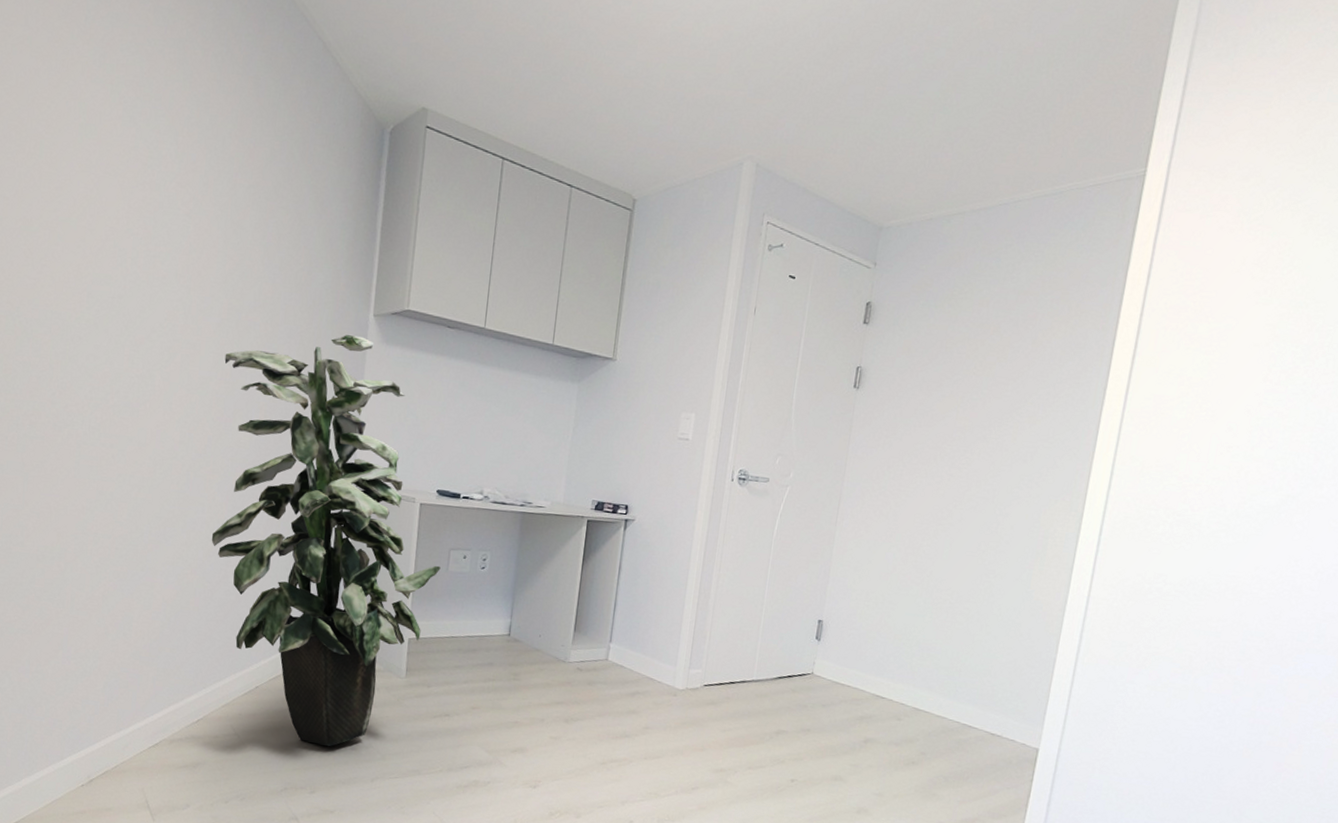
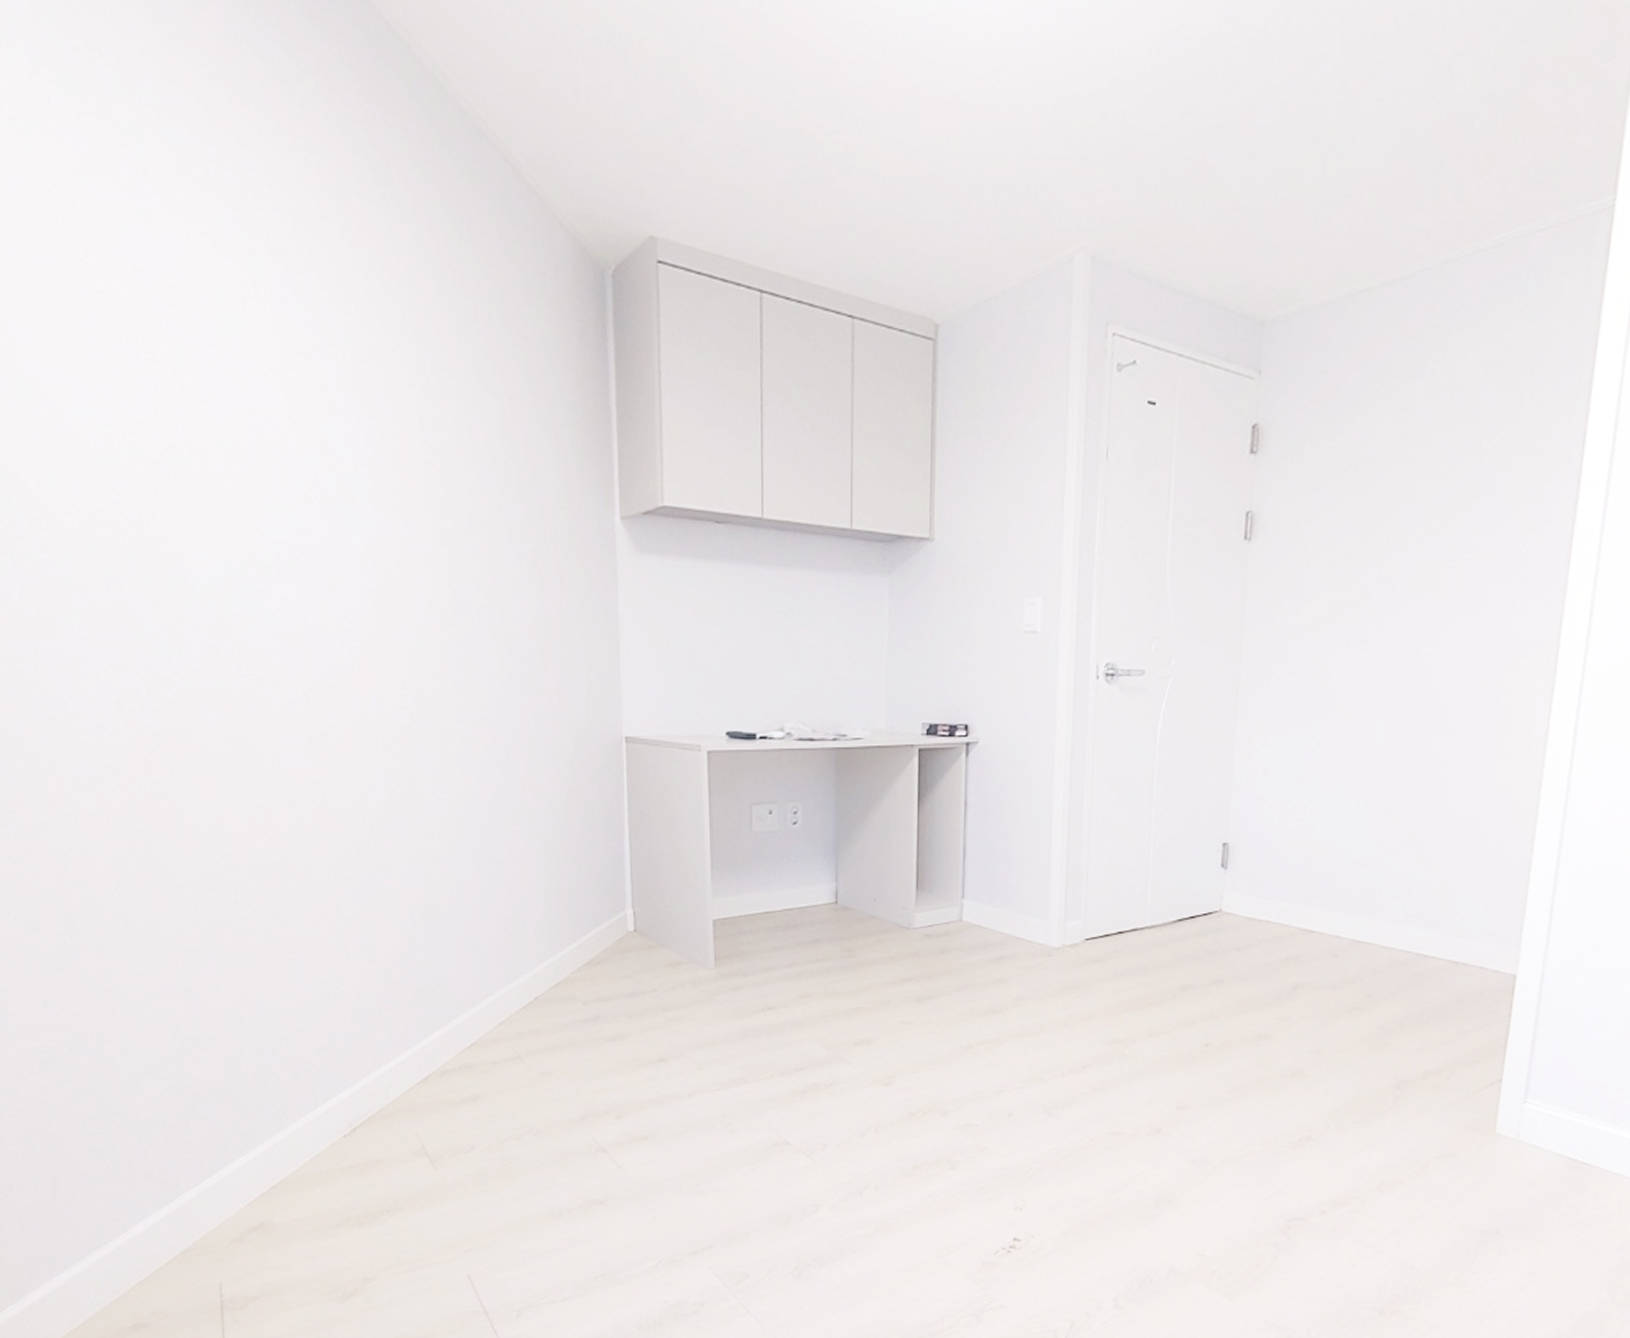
indoor plant: present [211,335,441,747] -> none [442,547,742,1061]

